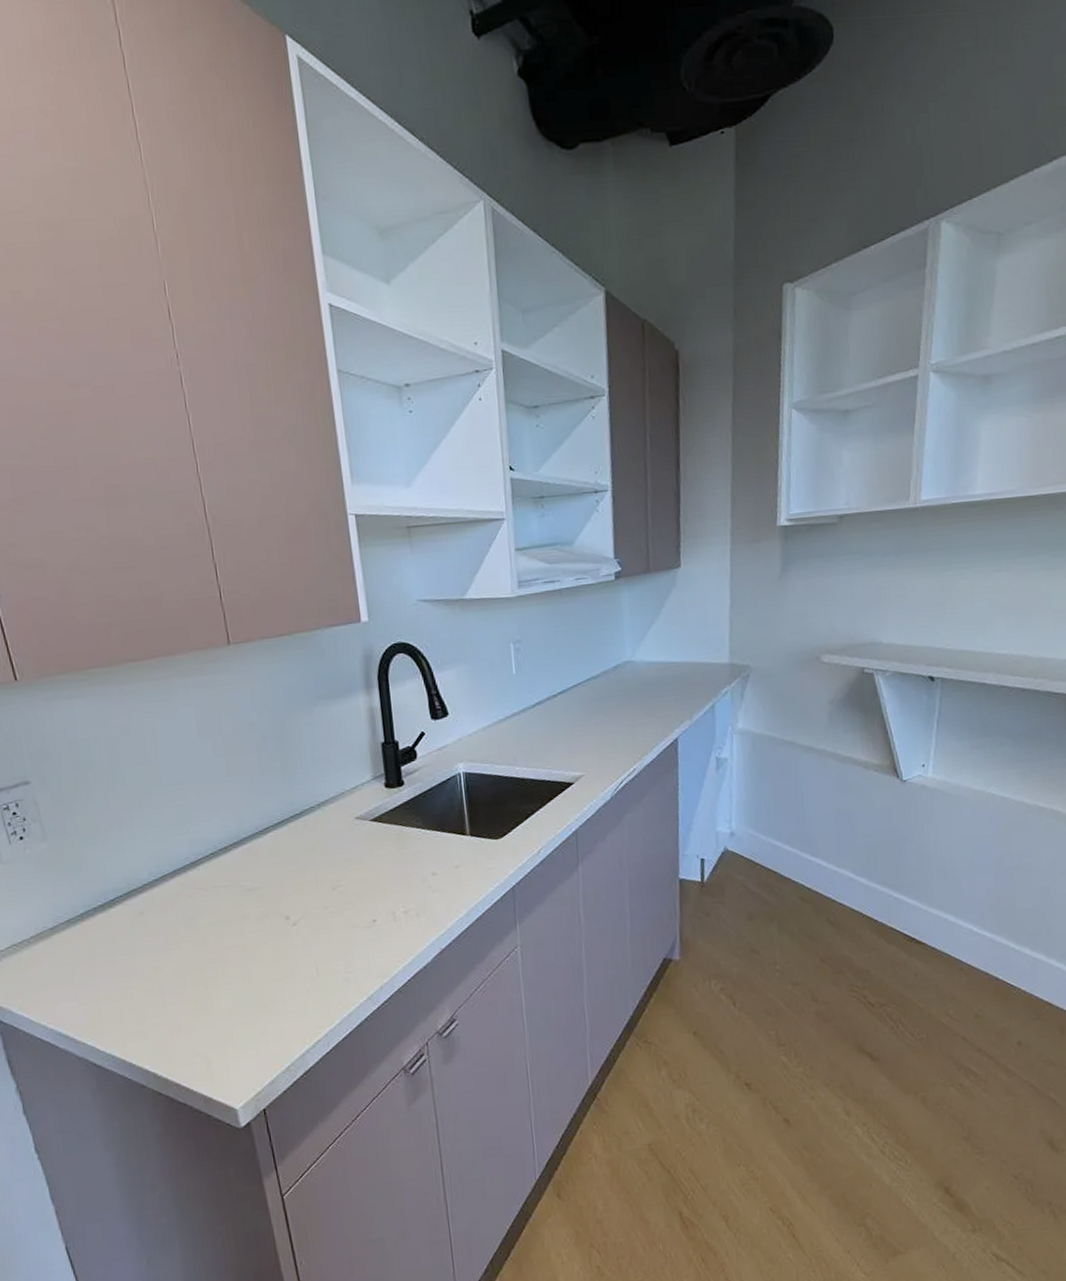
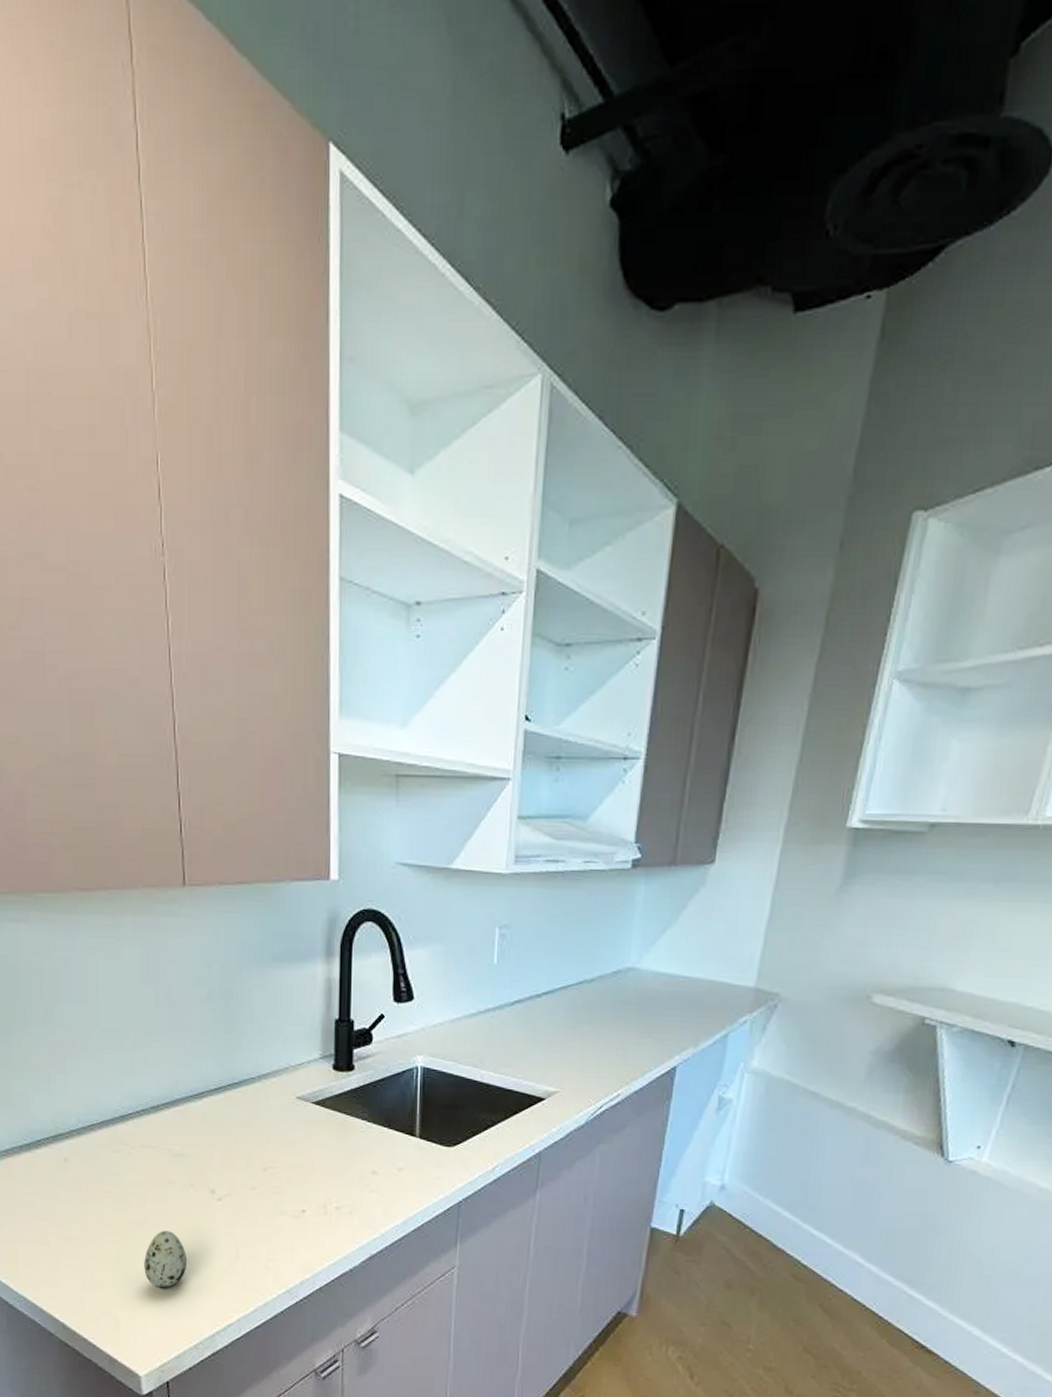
speckled egg: none [228,963,271,1020] -> present [144,1231,187,1290]

